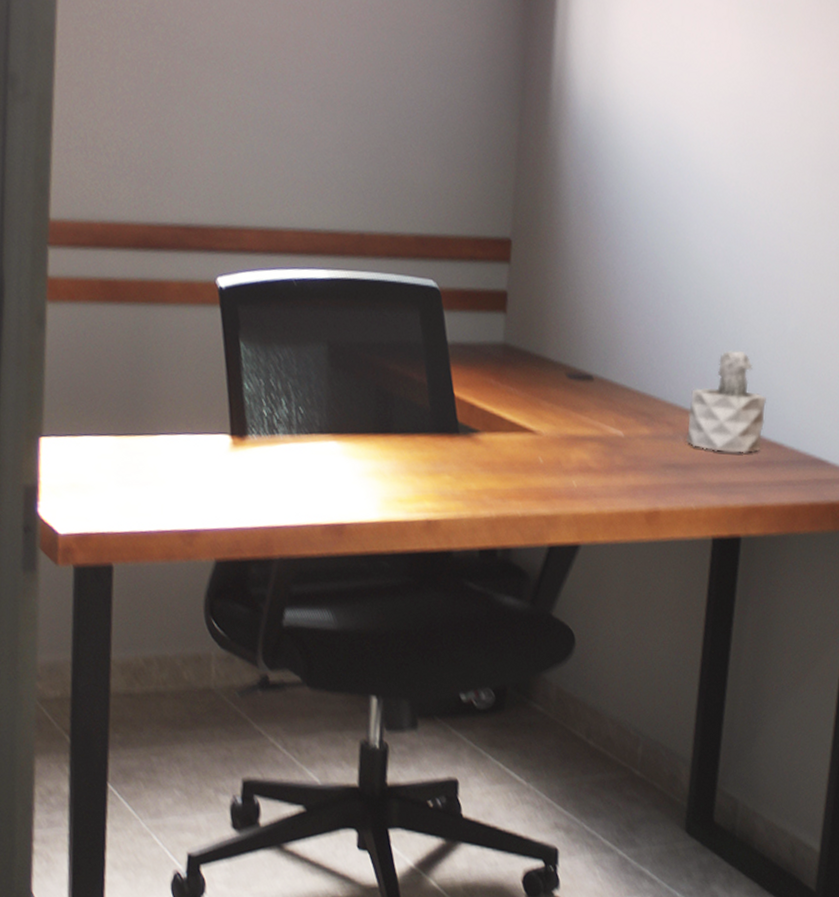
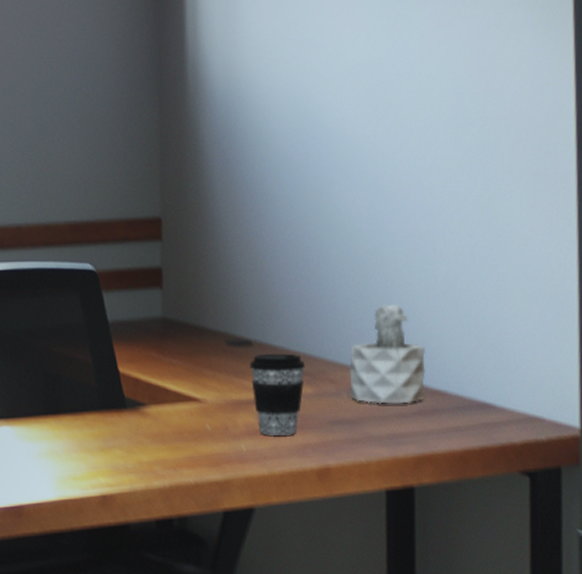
coffee cup: none [588,390,645,475] -> present [249,353,306,436]

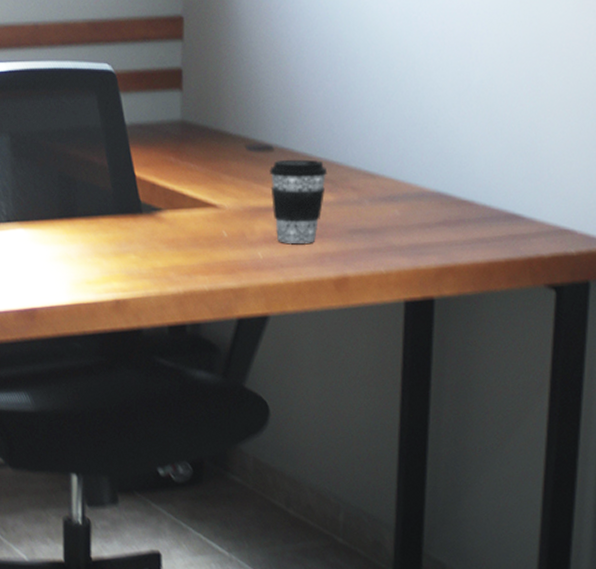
succulent plant: present [349,303,426,404] -> none [371,108,454,213]

